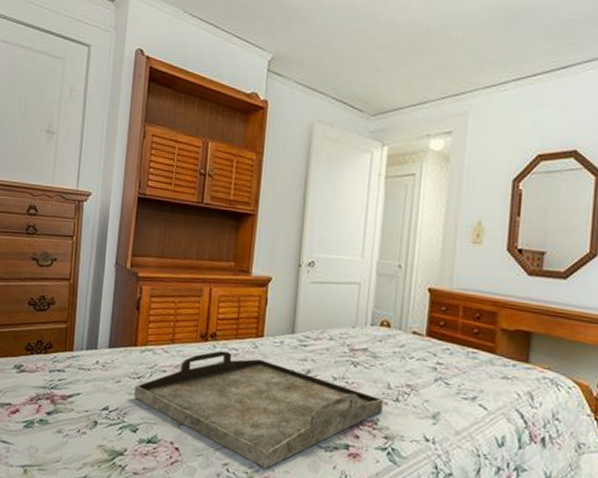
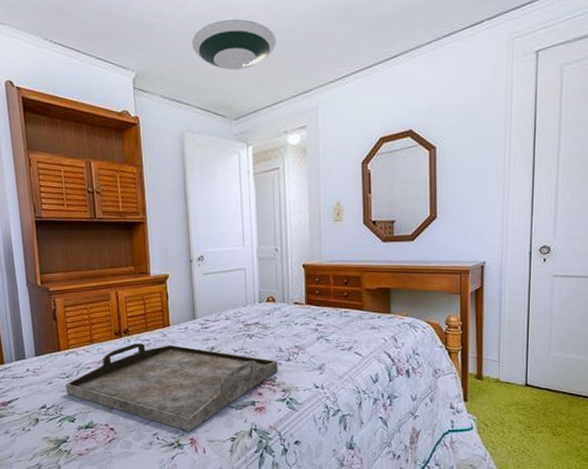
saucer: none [337,10,431,64] -> present [191,18,276,71]

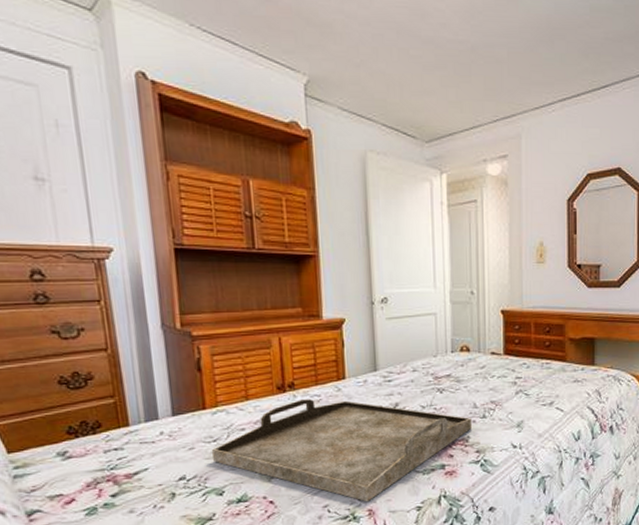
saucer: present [191,18,276,71] -> none [377,25,476,86]

